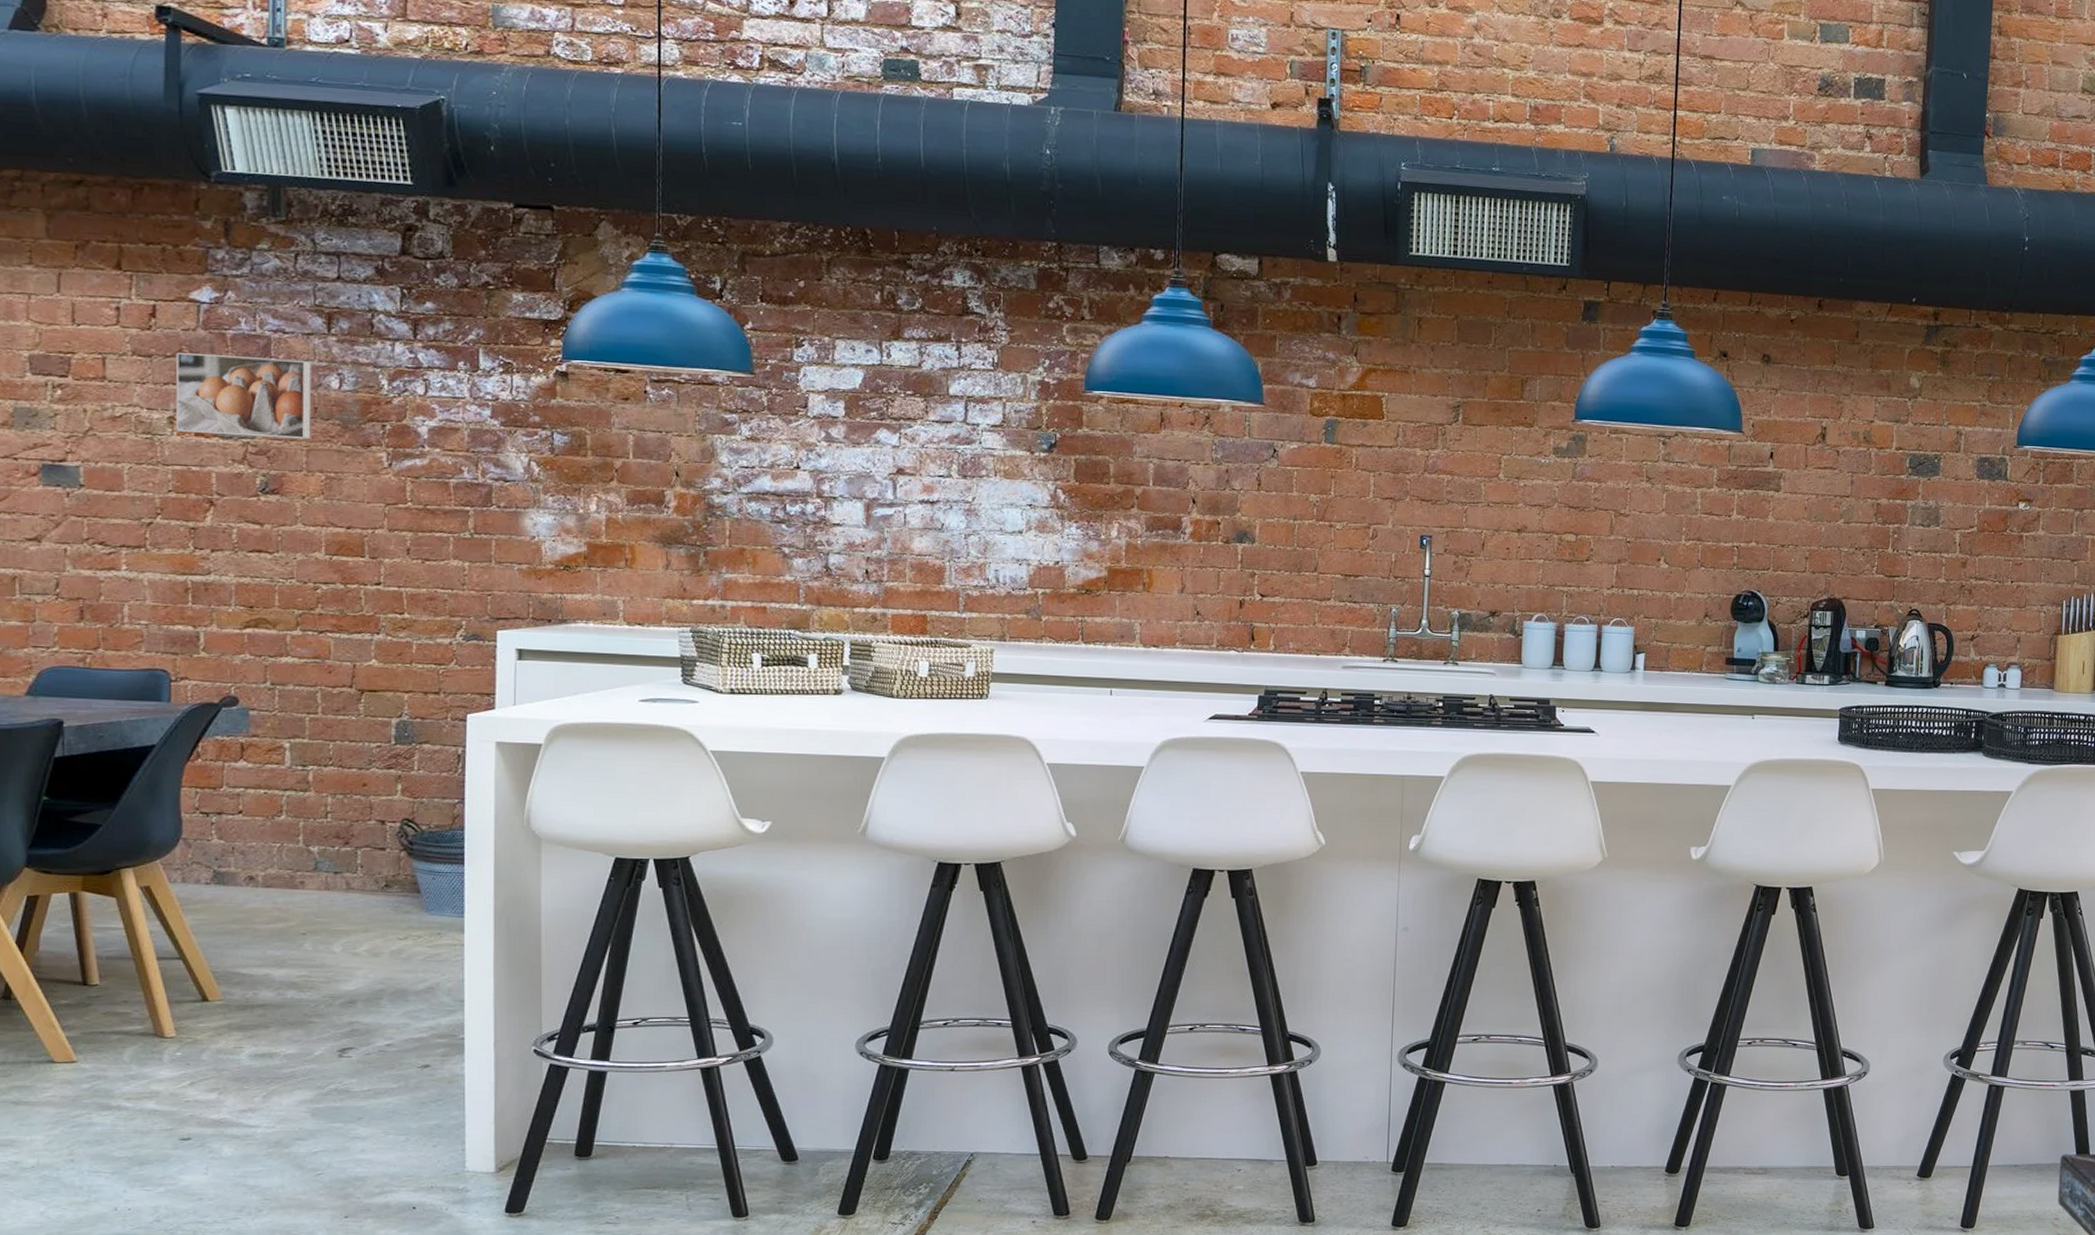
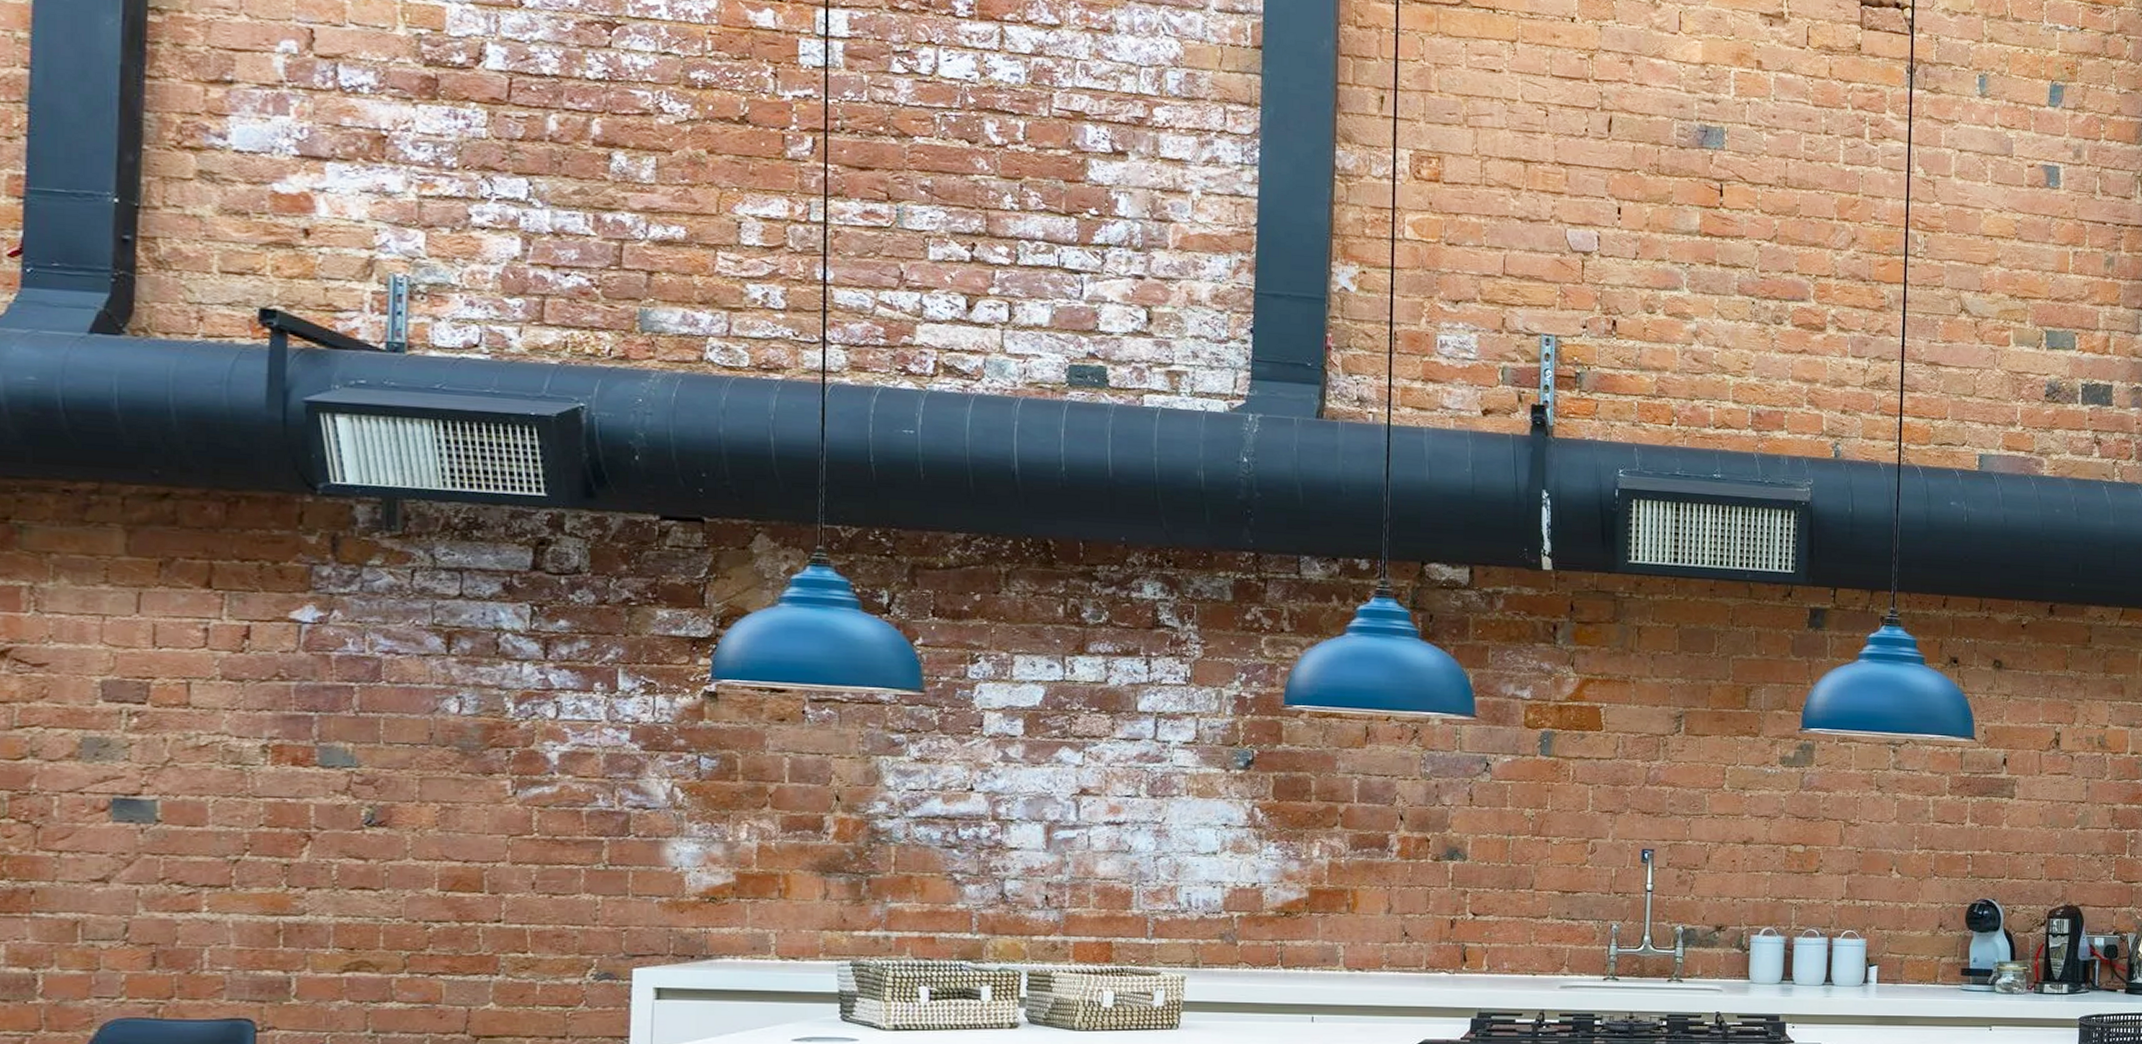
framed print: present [175,351,312,440] -> none [269,675,427,768]

